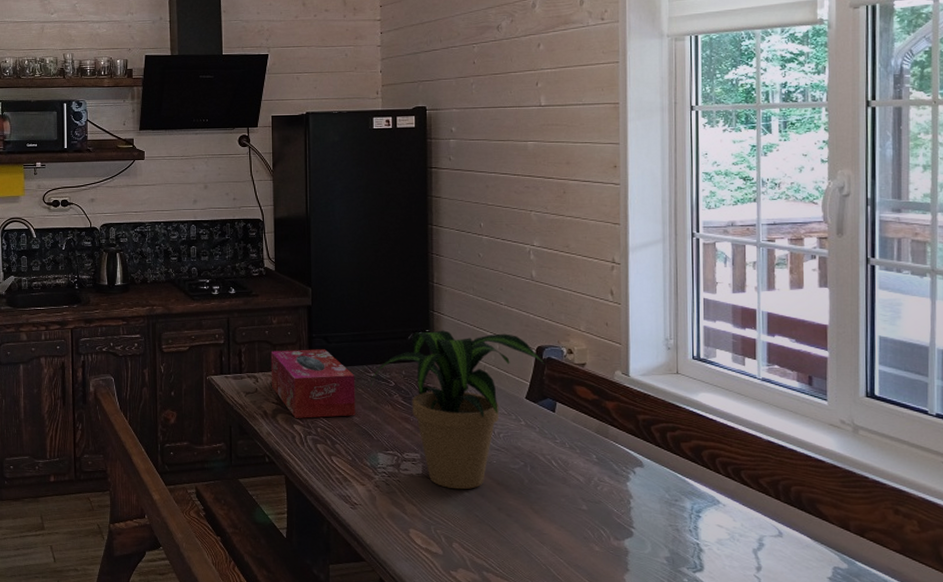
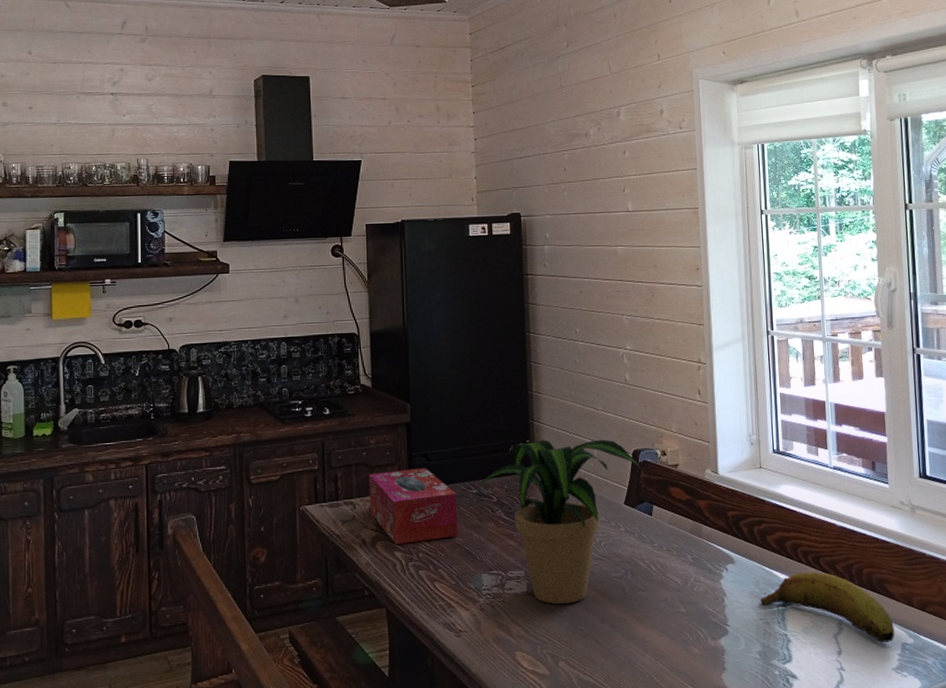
fruit: none [670,483,825,564] -> present [760,572,895,643]

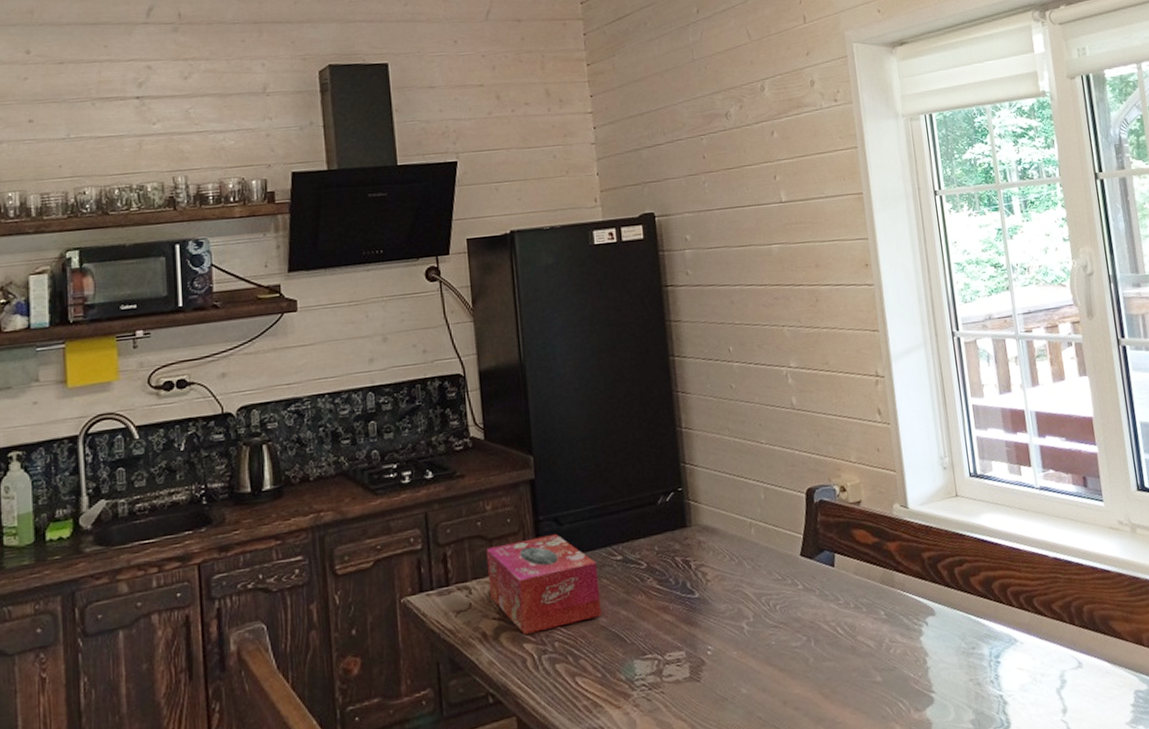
potted plant: present [473,439,640,605] -> none [617,478,816,689]
fruit: present [760,572,895,643] -> none [968,615,1126,693]

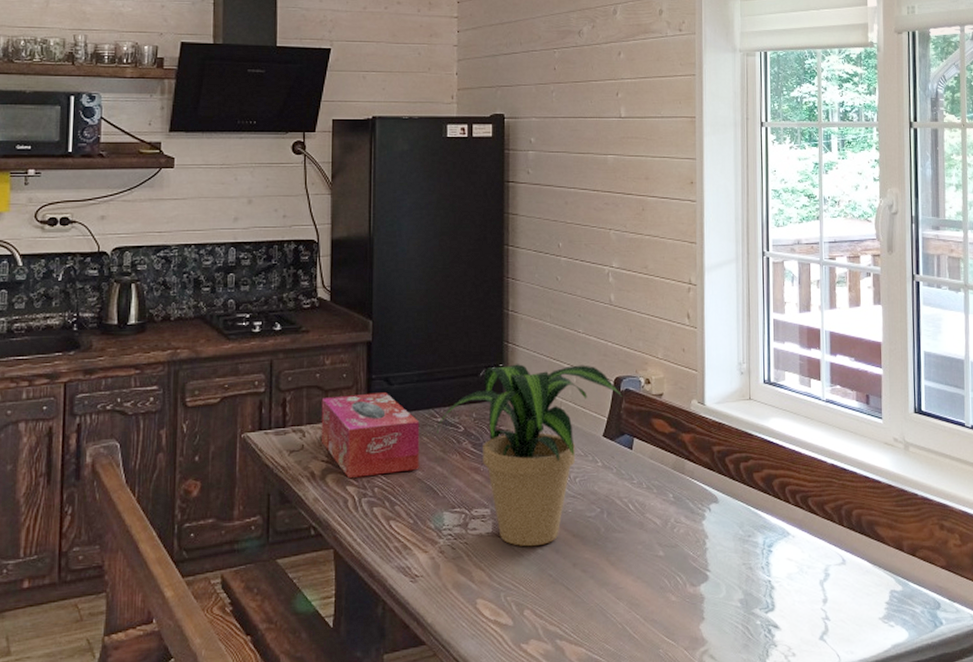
potted plant: none [617,478,816,689] -> present [437,364,622,547]

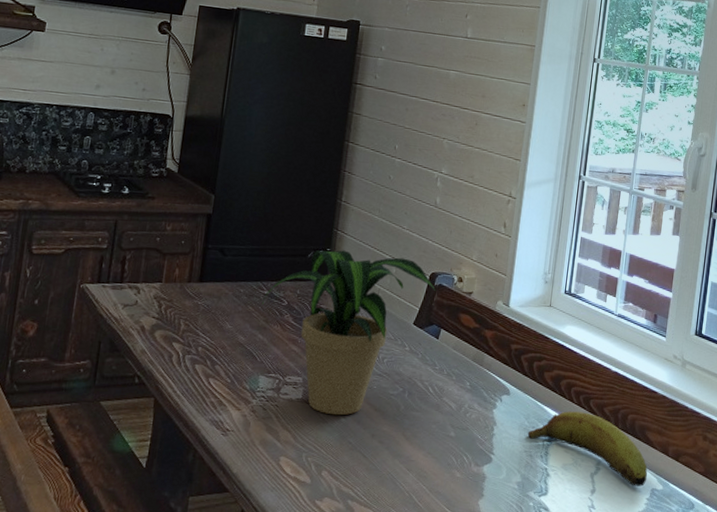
tissue box: present [321,393,420,478] -> none [154,260,248,336]
fruit: none [744,513,883,590] -> present [527,411,648,487]

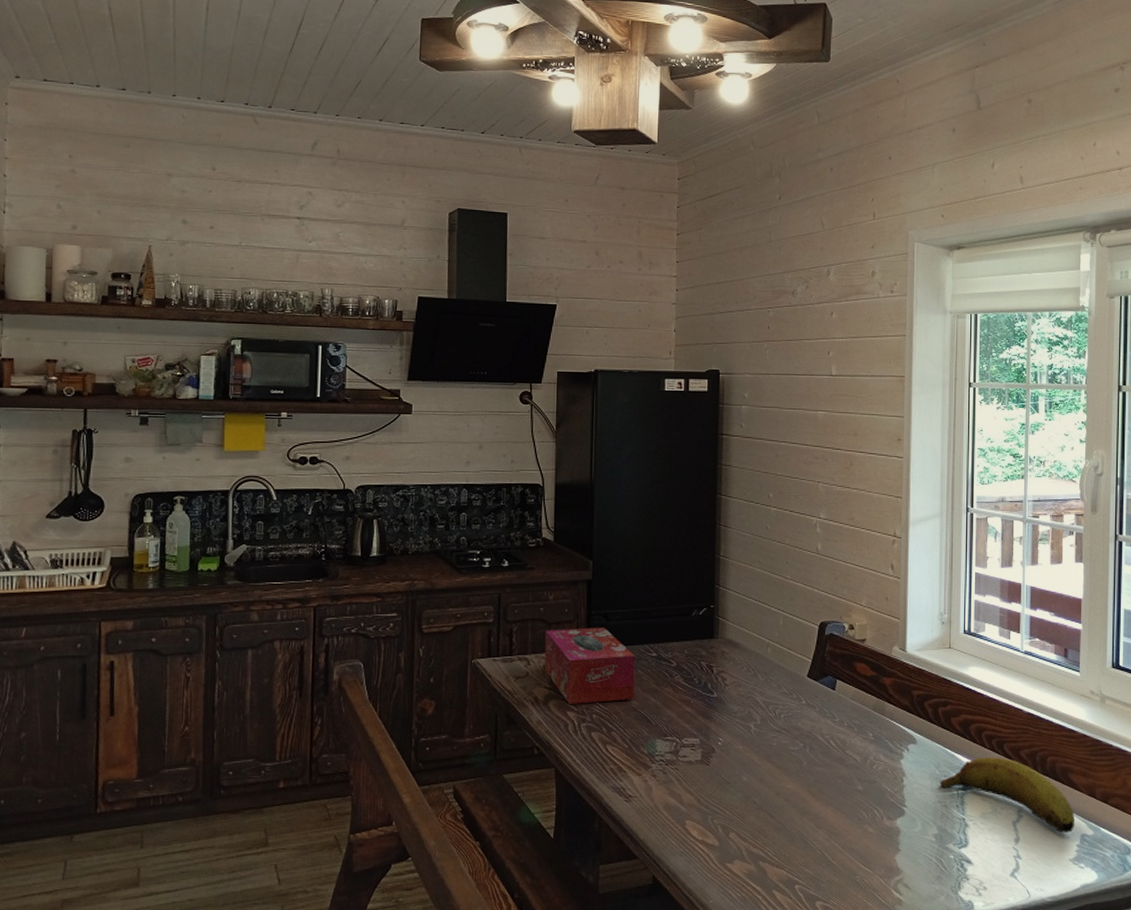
tissue box: none [154,260,248,336] -> present [544,627,635,704]
potted plant: present [262,250,435,416] -> none [651,606,826,775]

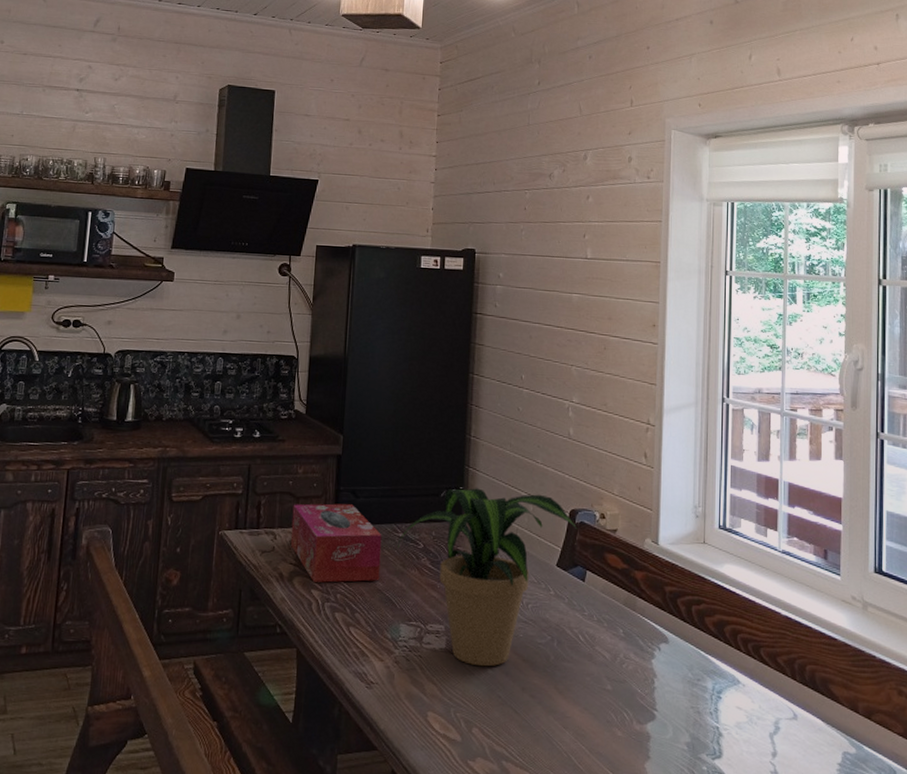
potted plant: none [651,606,826,775] -> present [398,488,577,667]
fruit: present [940,757,1074,833] -> none [692,661,835,749]

